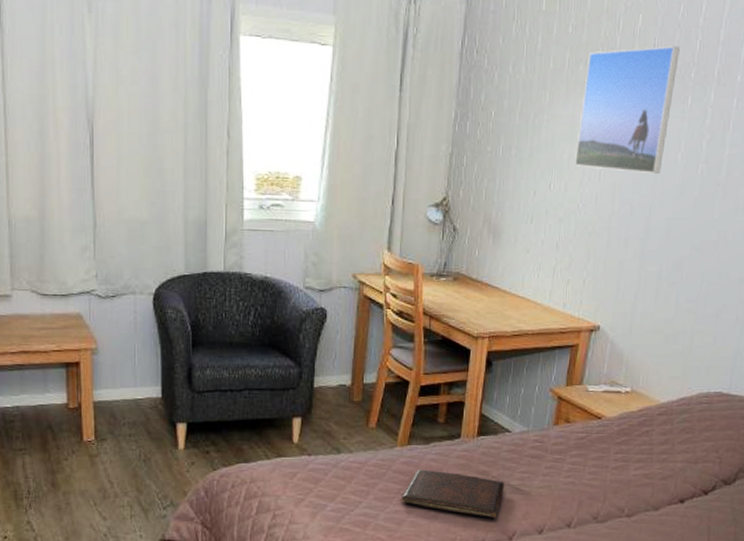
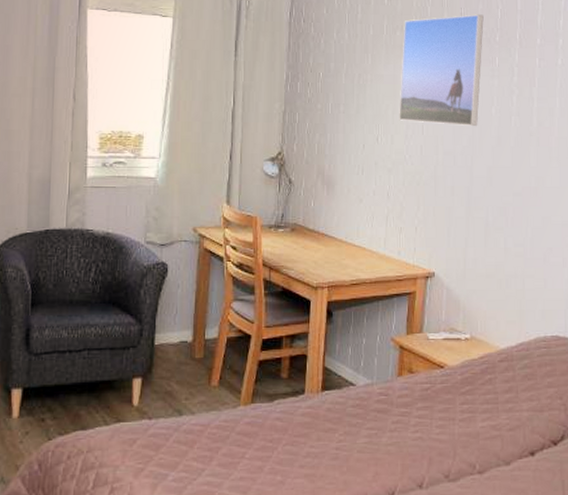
book: present [402,469,504,518] -> none [247,430,351,481]

